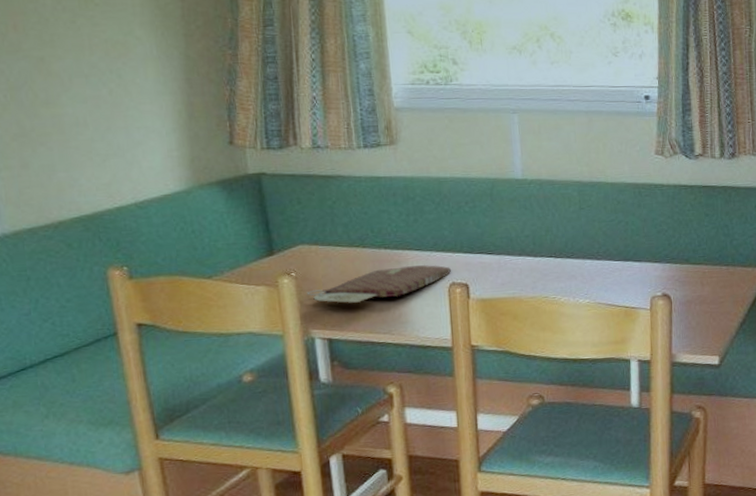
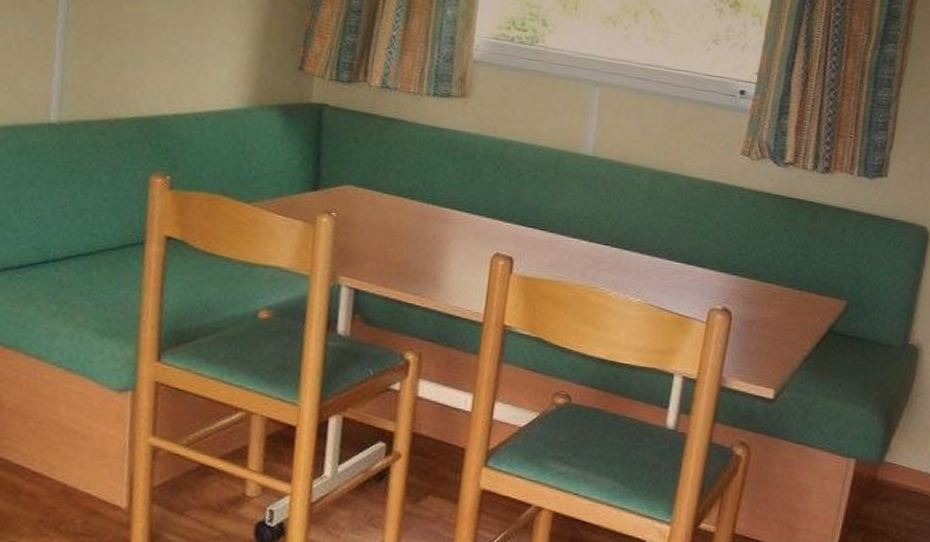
placemat: present [307,264,451,304] -> none [343,225,498,258]

